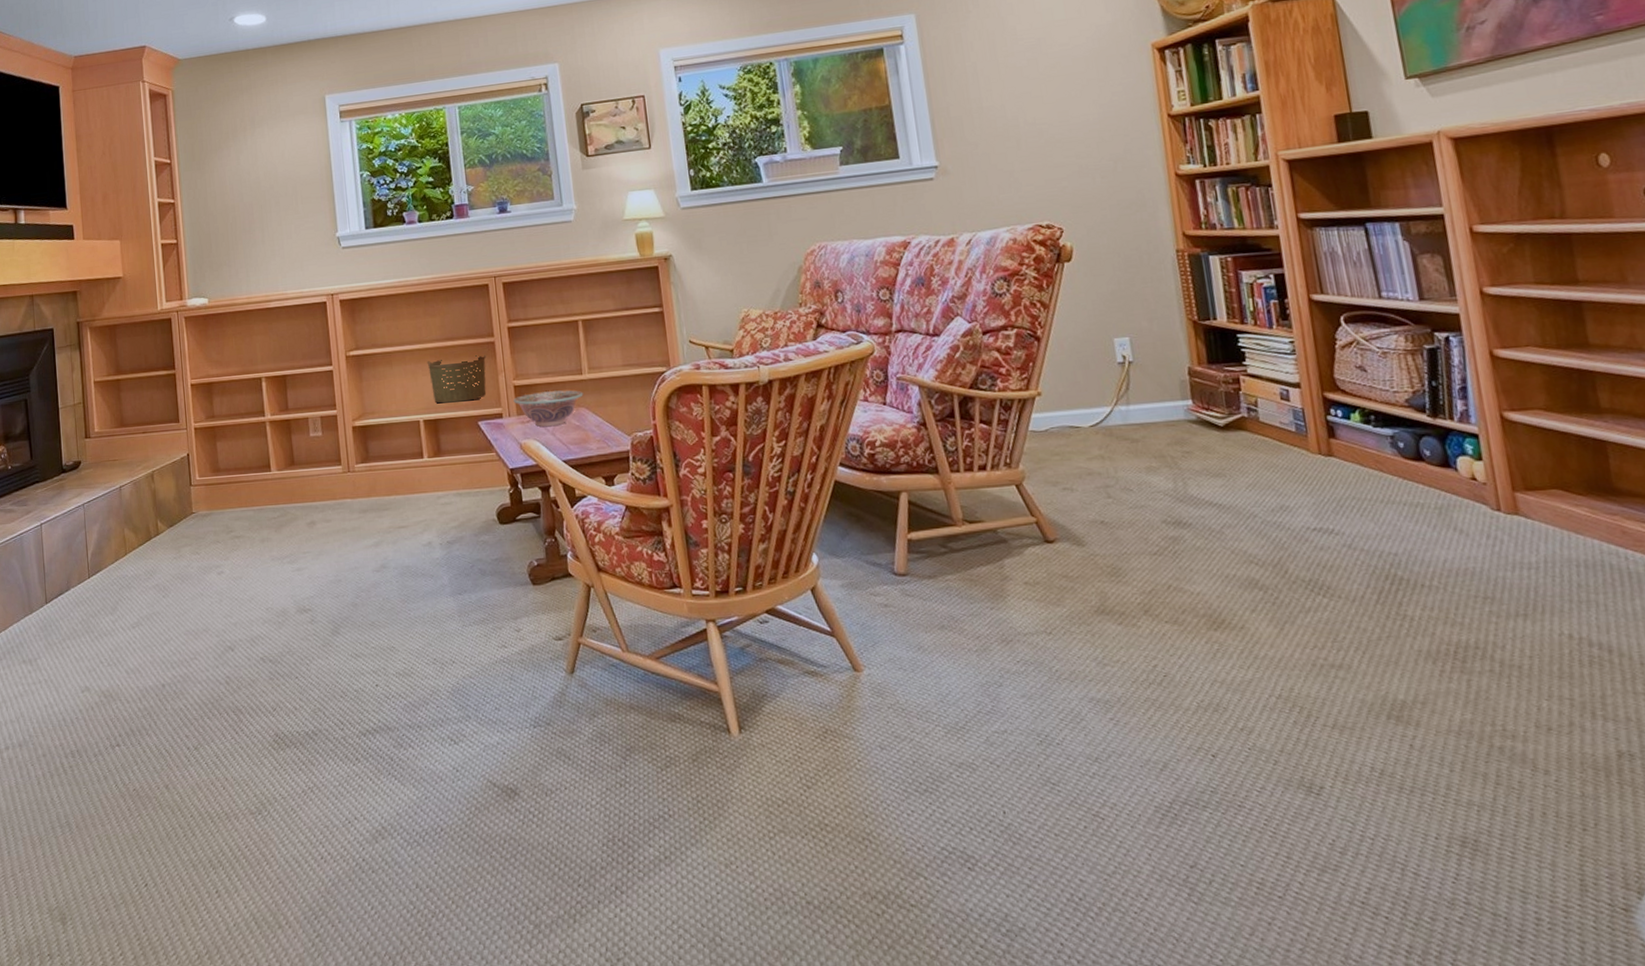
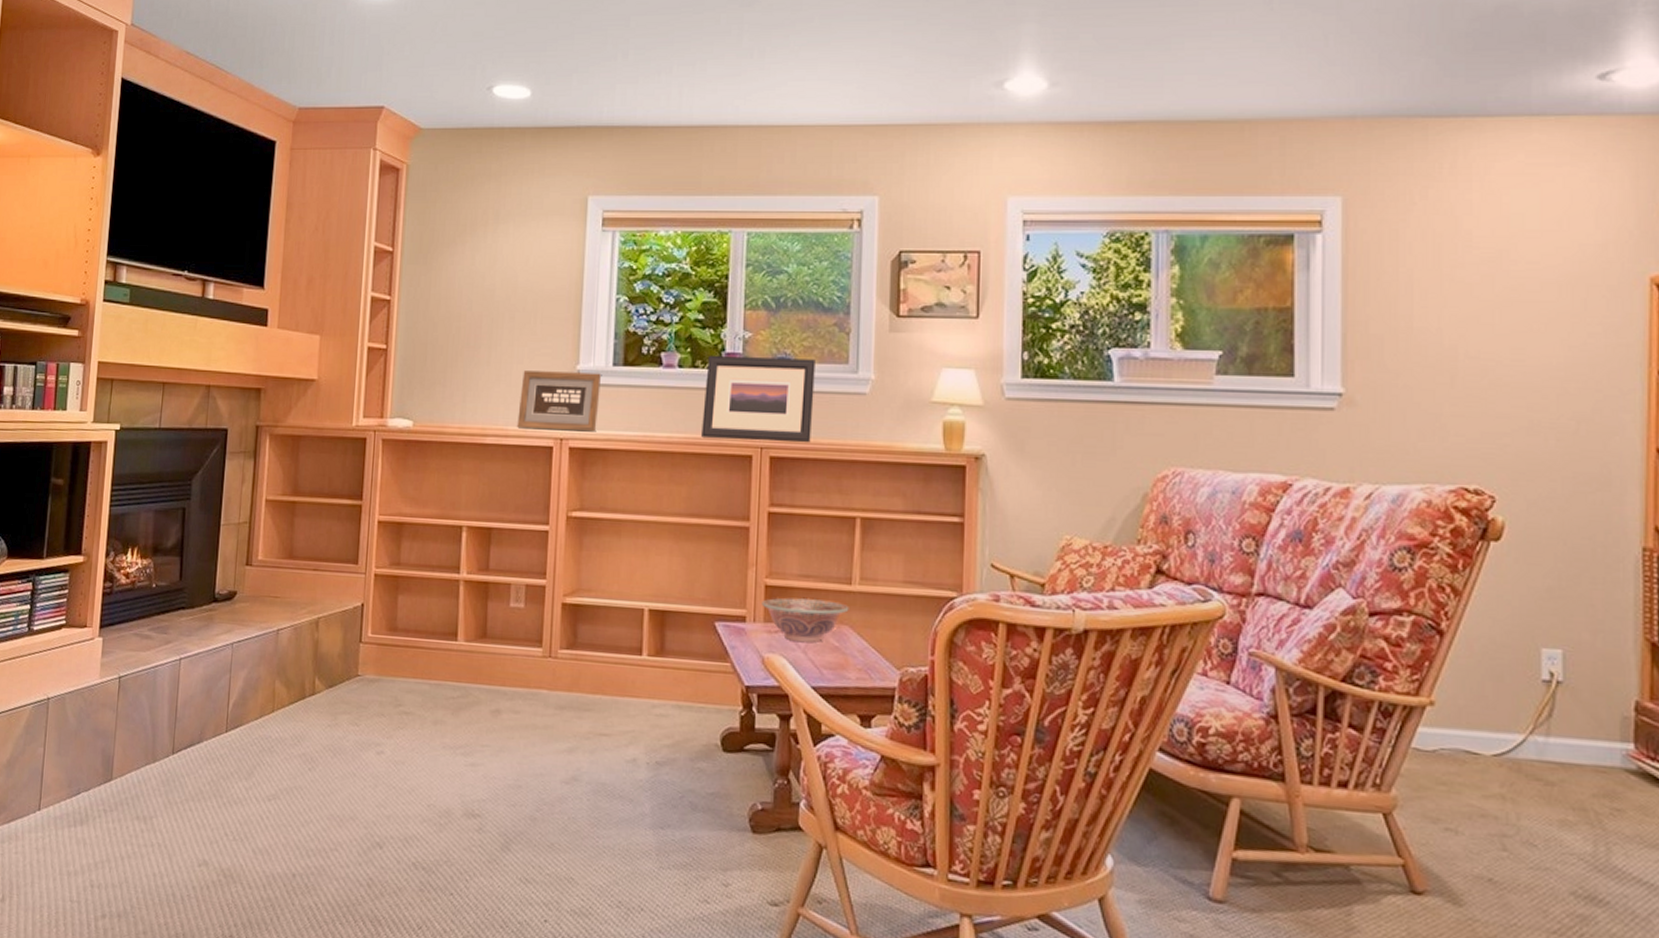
picture frame: none [293,237,360,291] -> present [517,370,601,432]
basket: present [427,356,486,404] -> none [663,538,735,596]
picture frame: none [441,200,533,275] -> present [702,356,815,443]

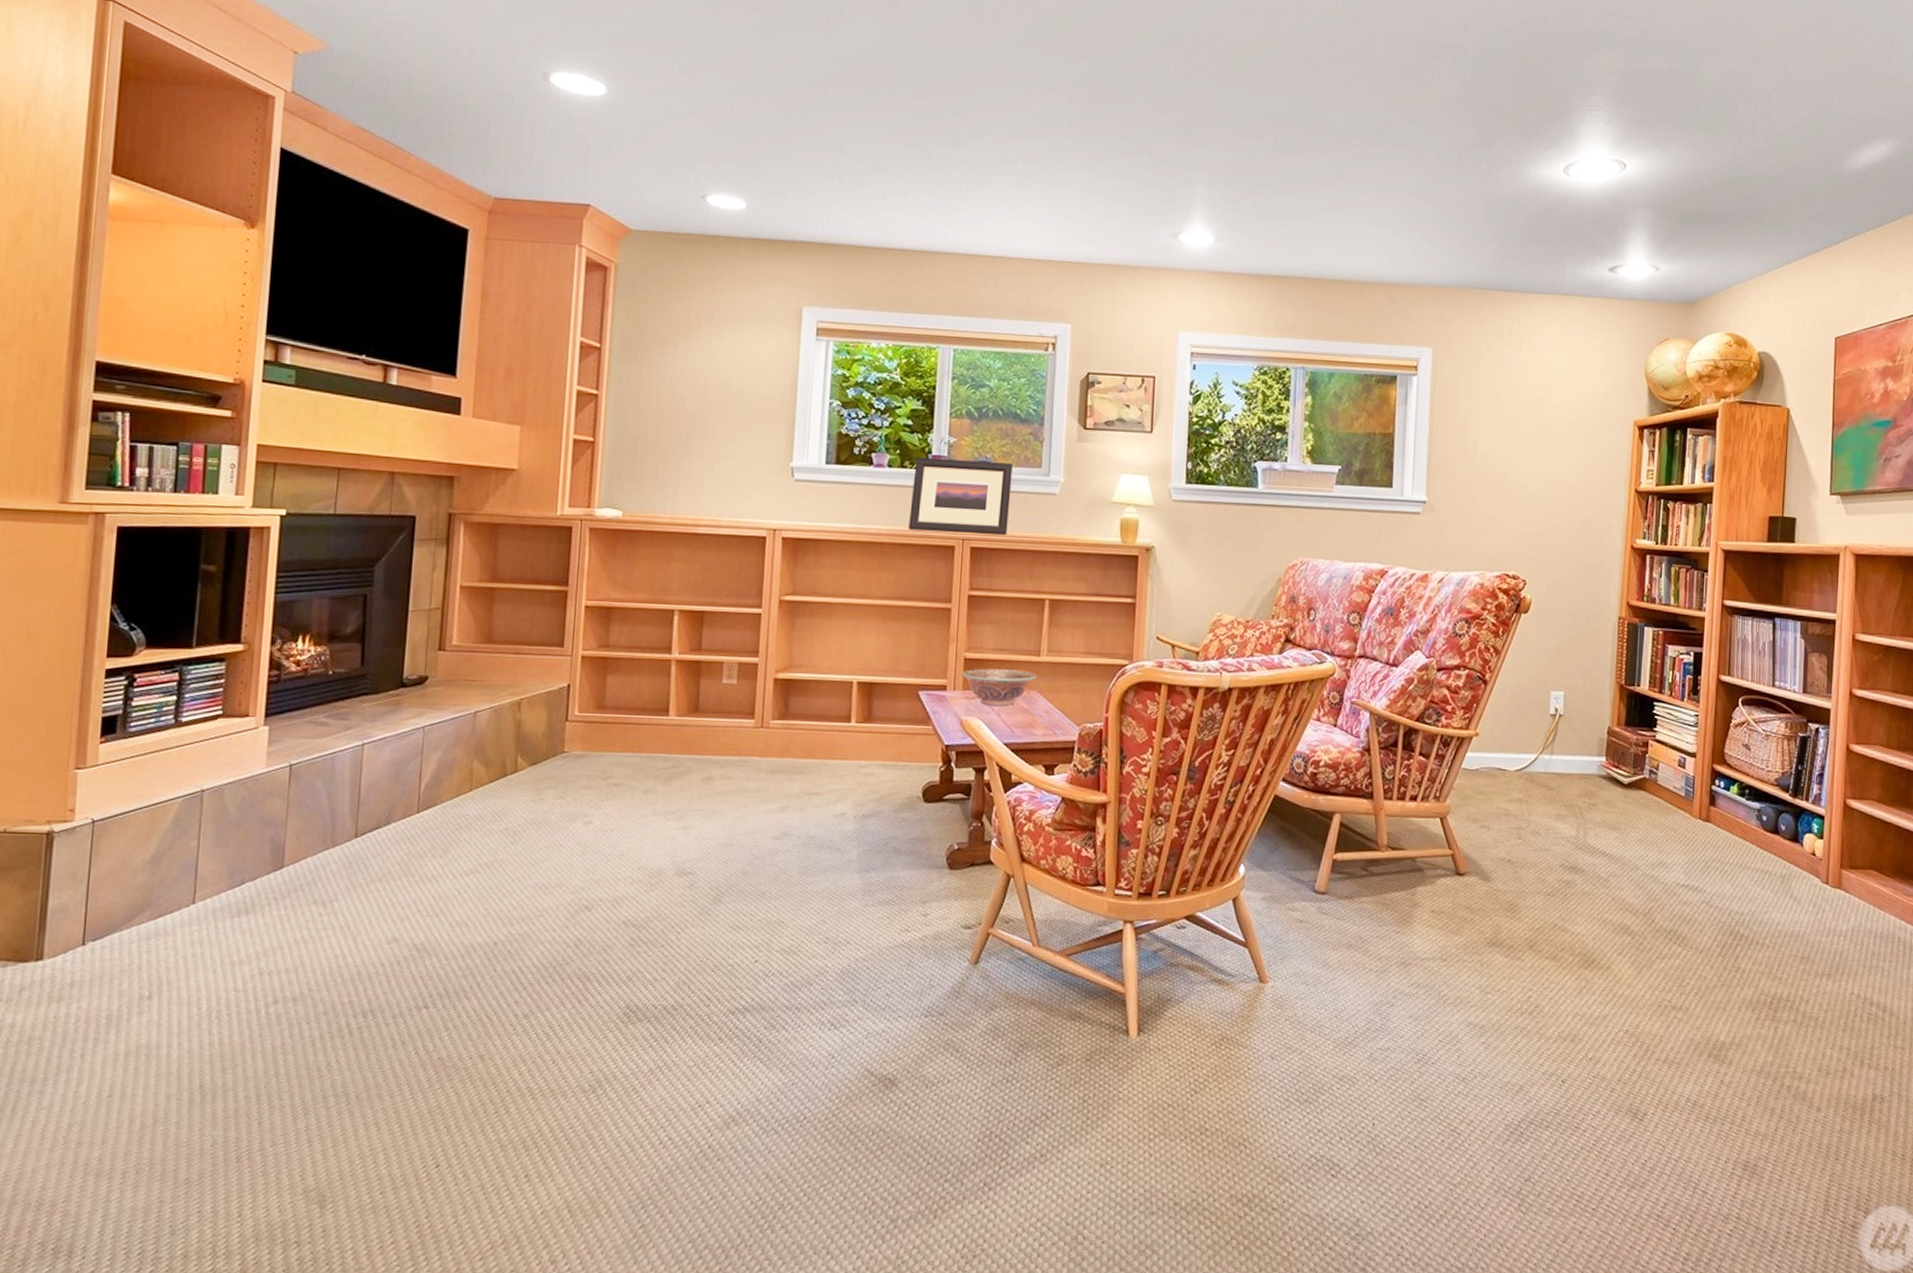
picture frame: present [517,370,601,432] -> none [730,466,814,524]

